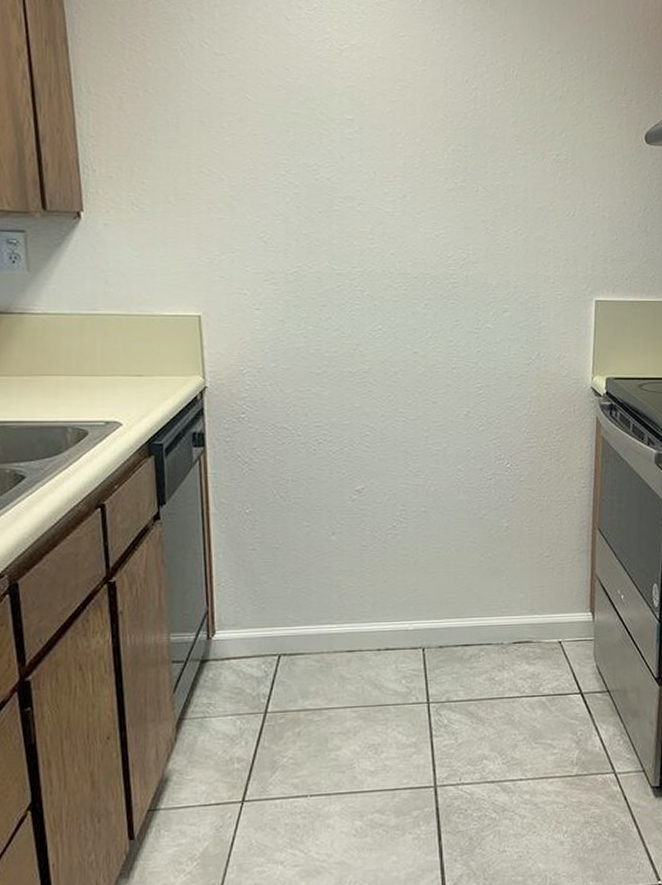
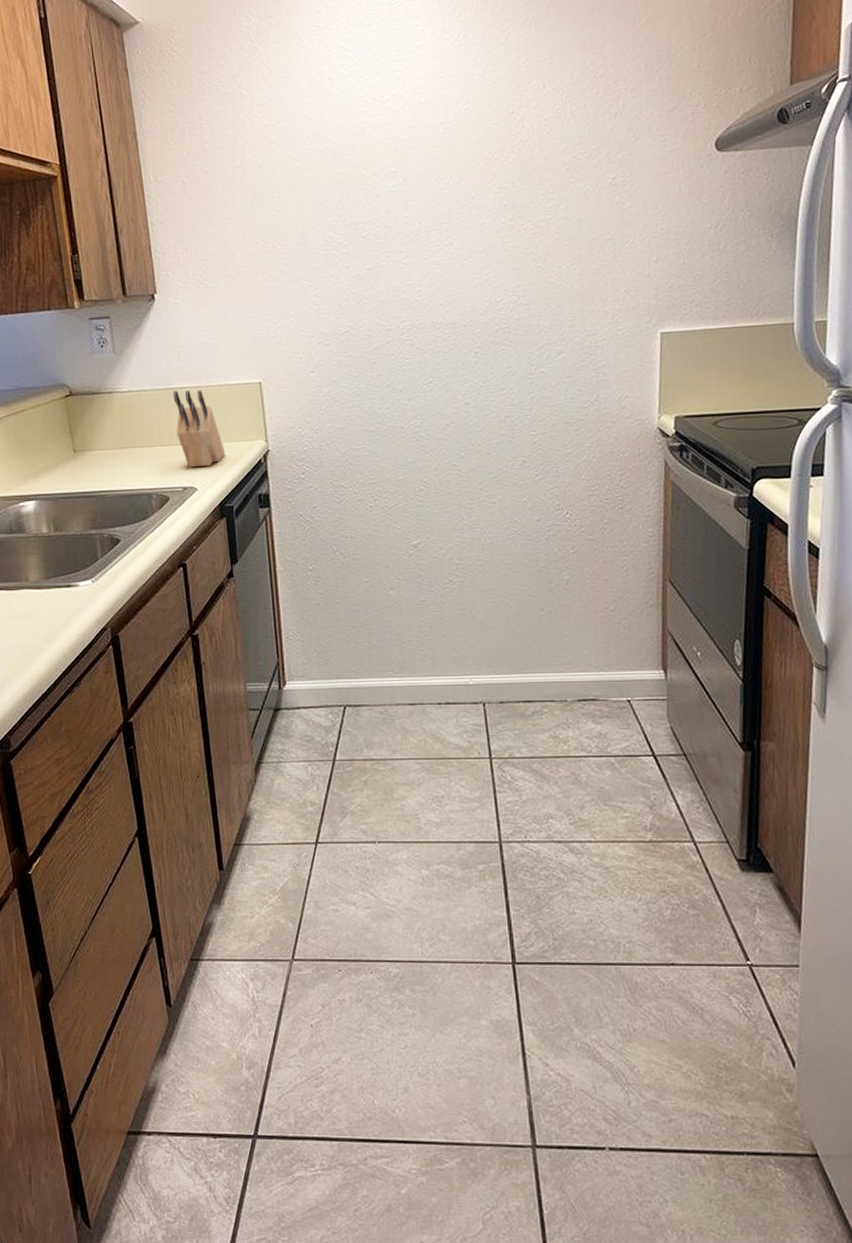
knife block: none [98,317,157,401] -> present [173,390,226,468]

